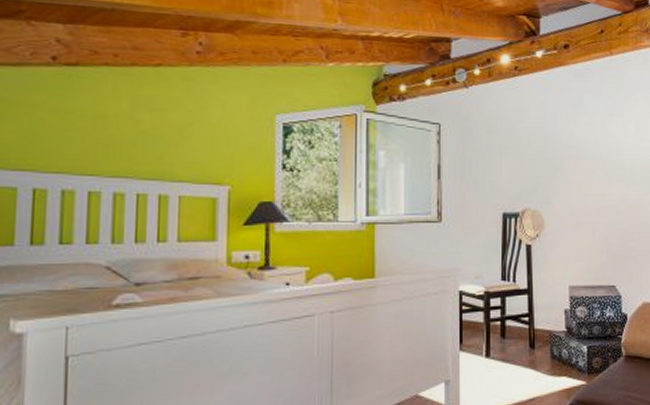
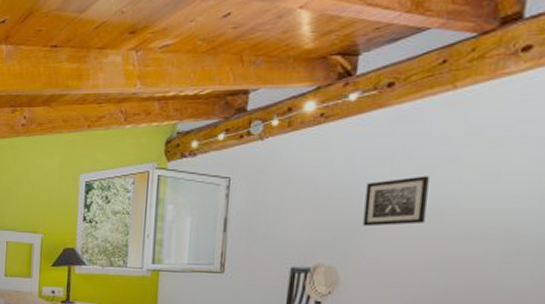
wall art: none [557,127,603,172] -> present [363,176,429,227]

